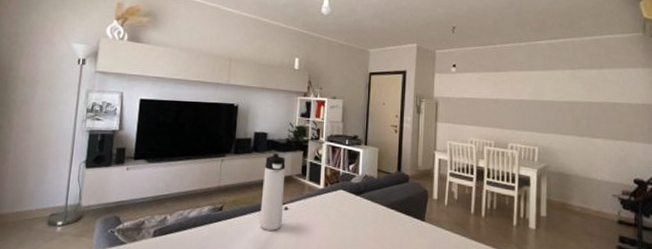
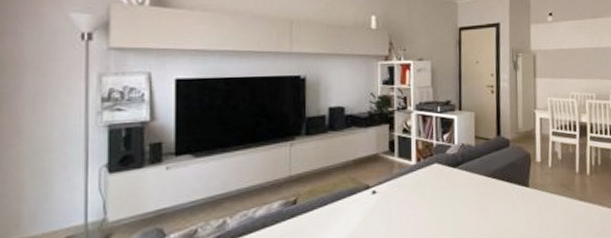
thermos bottle: present [259,152,286,231] -> none [343,129,371,220]

